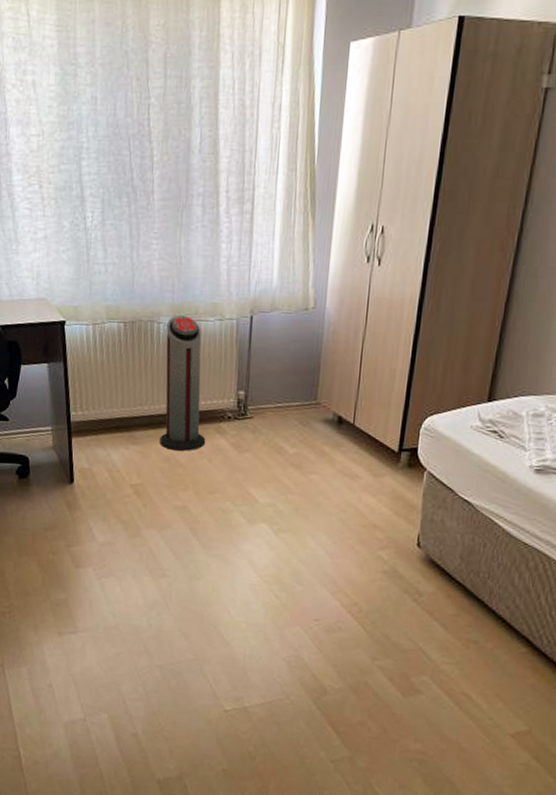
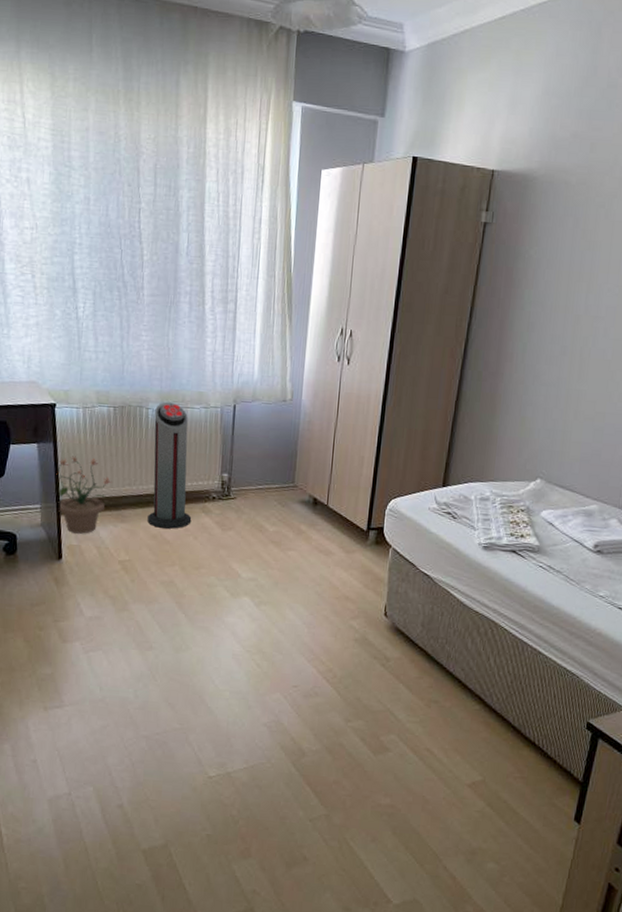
potted plant: none [67,375,123,457] -> present [56,456,112,534]

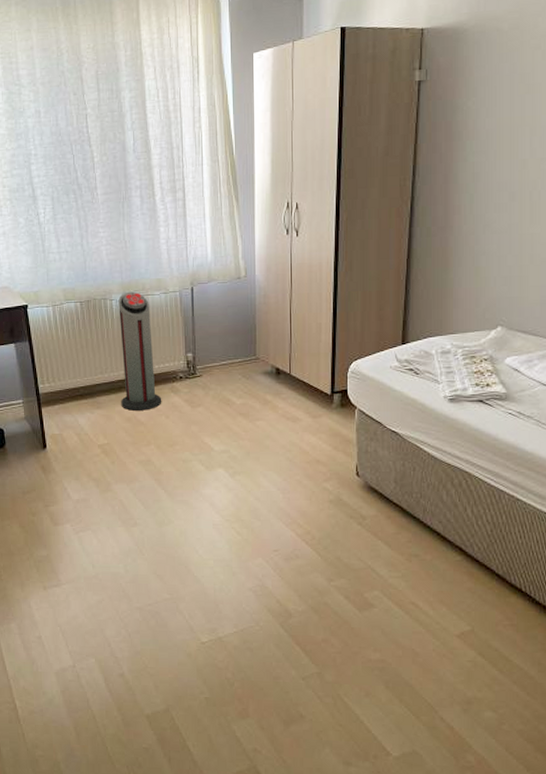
potted plant: present [56,456,112,534] -> none [34,351,85,423]

